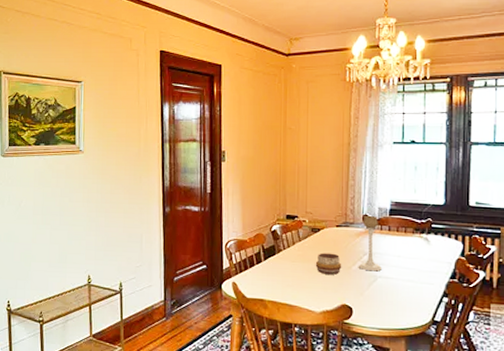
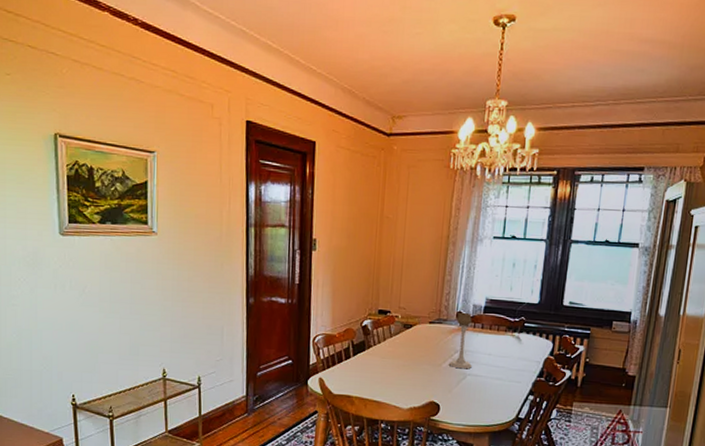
decorative bowl: present [315,252,342,275] -> none [405,349,433,372]

